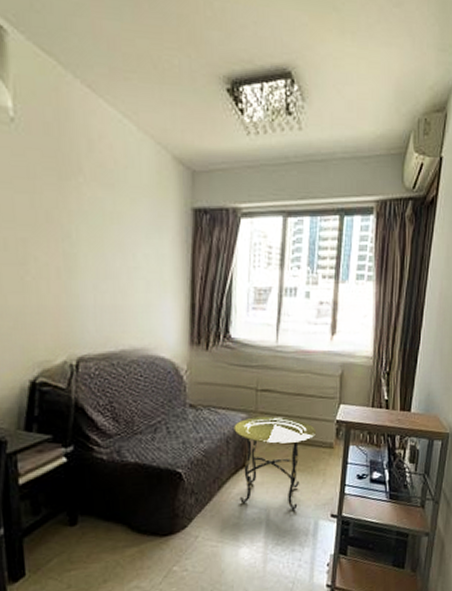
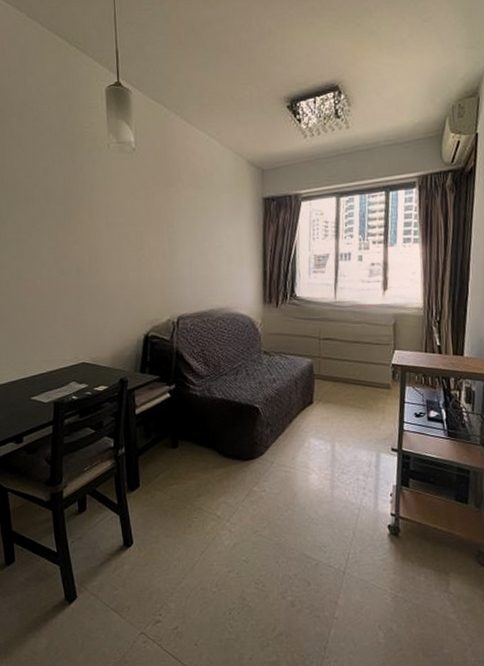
side table: present [234,416,317,510] -> none [301,360,374,443]

